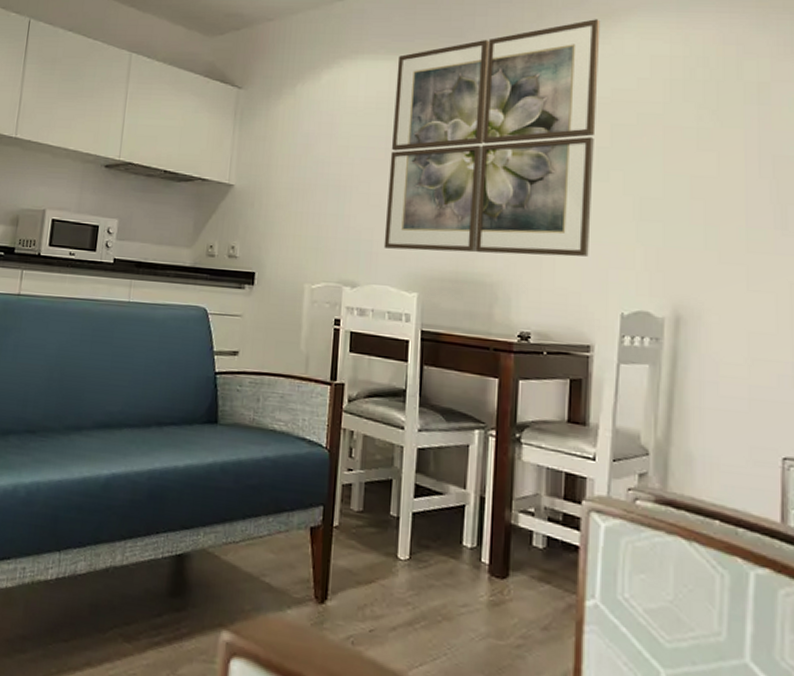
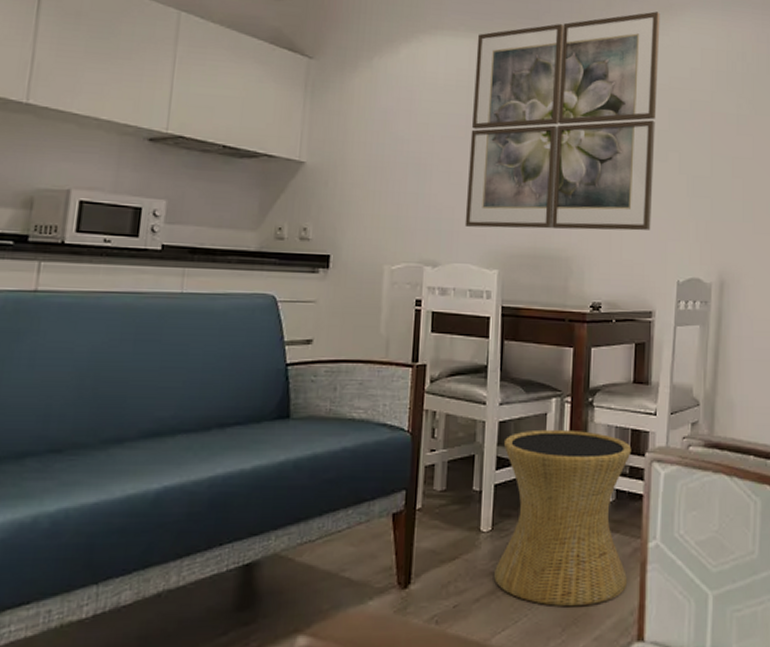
side table: none [412,461,566,658] -> present [494,429,632,607]

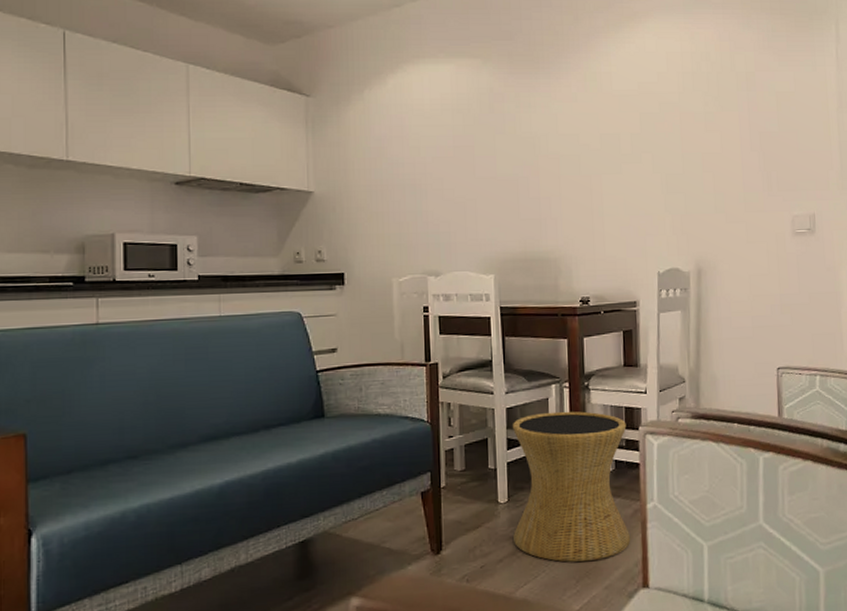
wall art: present [464,11,660,231] -> none [456,21,630,238]

